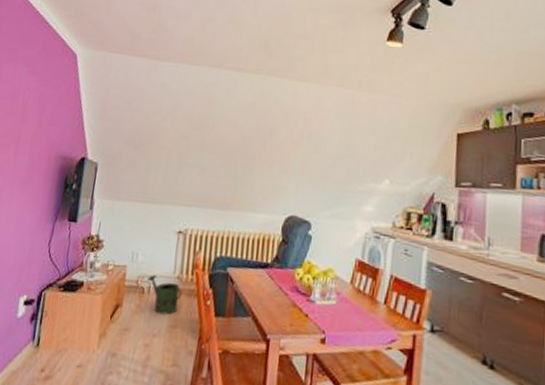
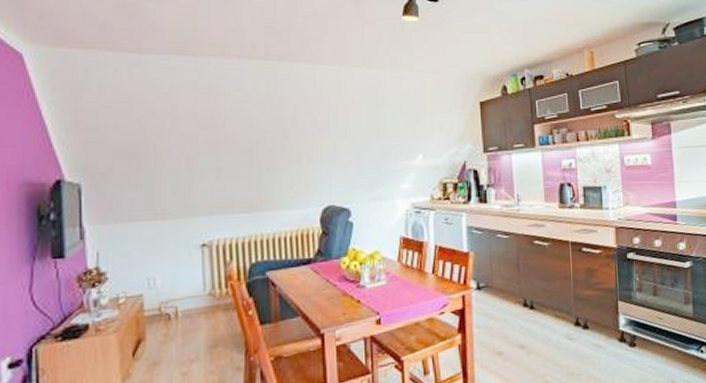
watering can: present [147,274,182,315] -> none [172,297,218,338]

